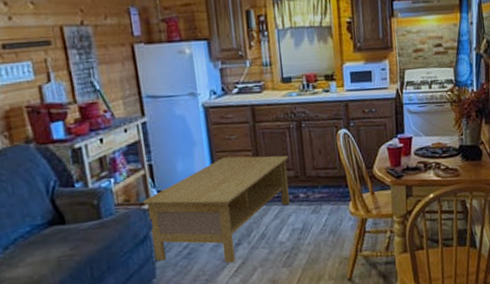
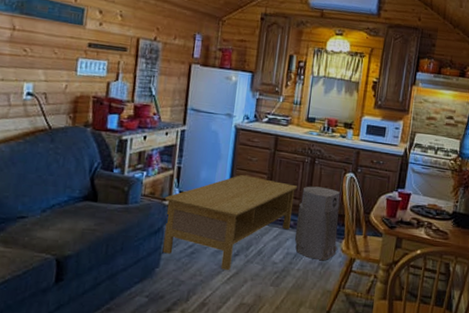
air purifier: none [294,150,346,229] -> present [294,186,340,261]

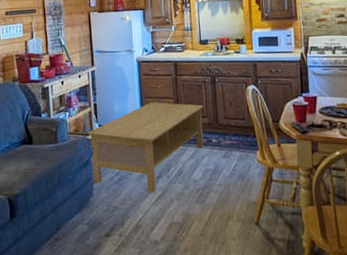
air purifier: present [294,186,340,261] -> none [208,103,254,174]

